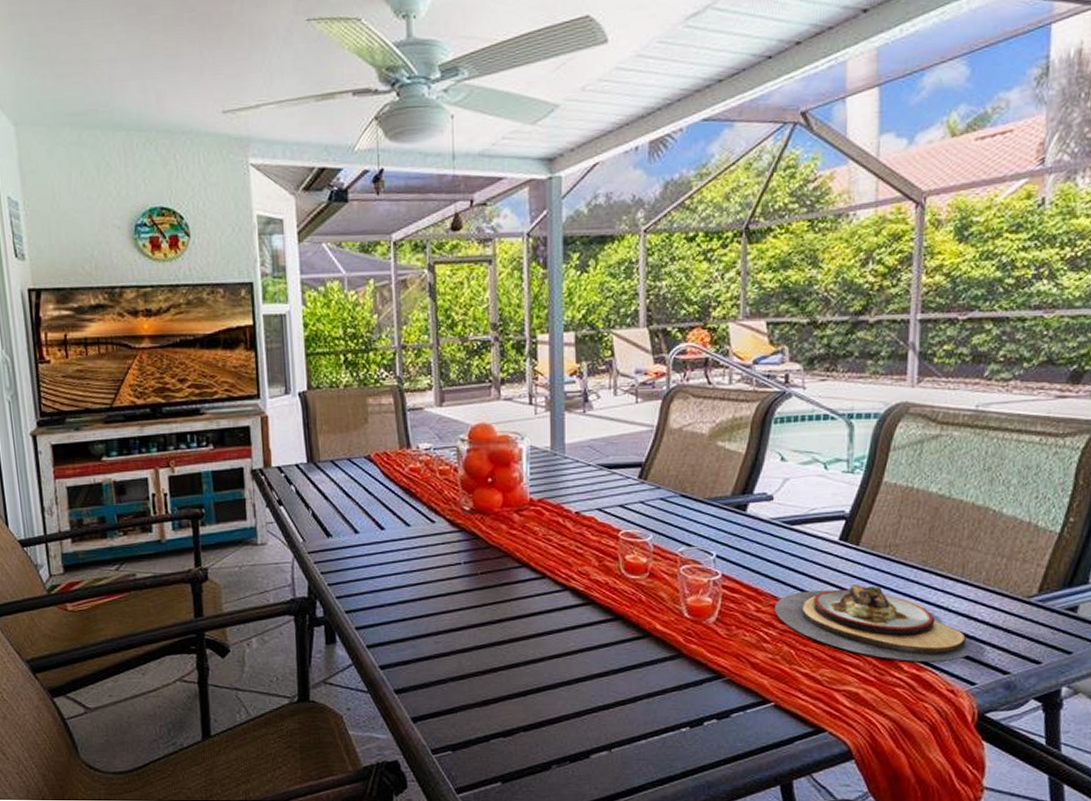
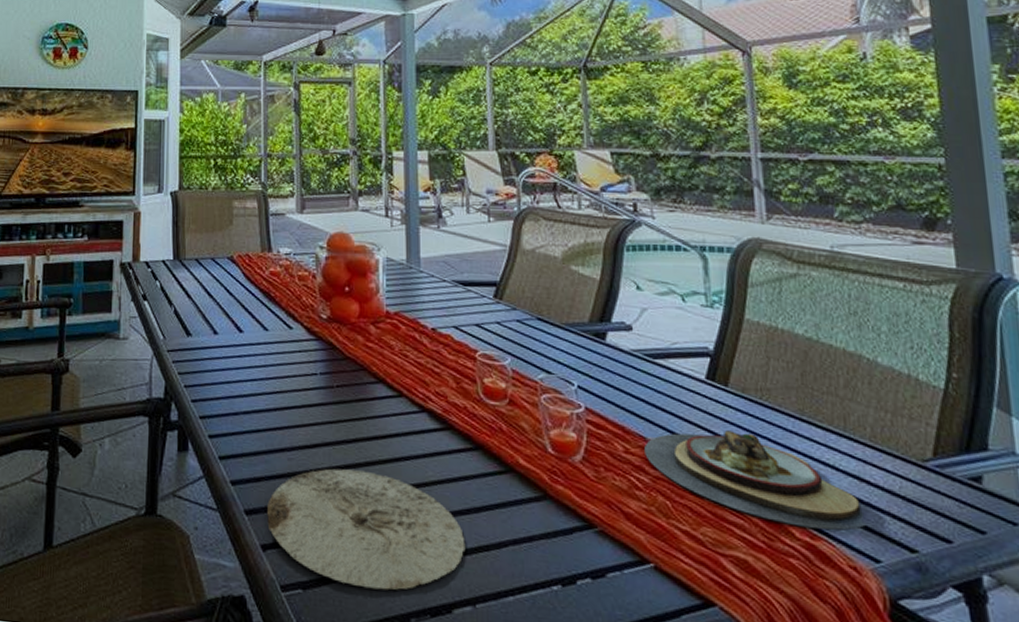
plate: none [416,647,603,745] -> present [267,468,466,590]

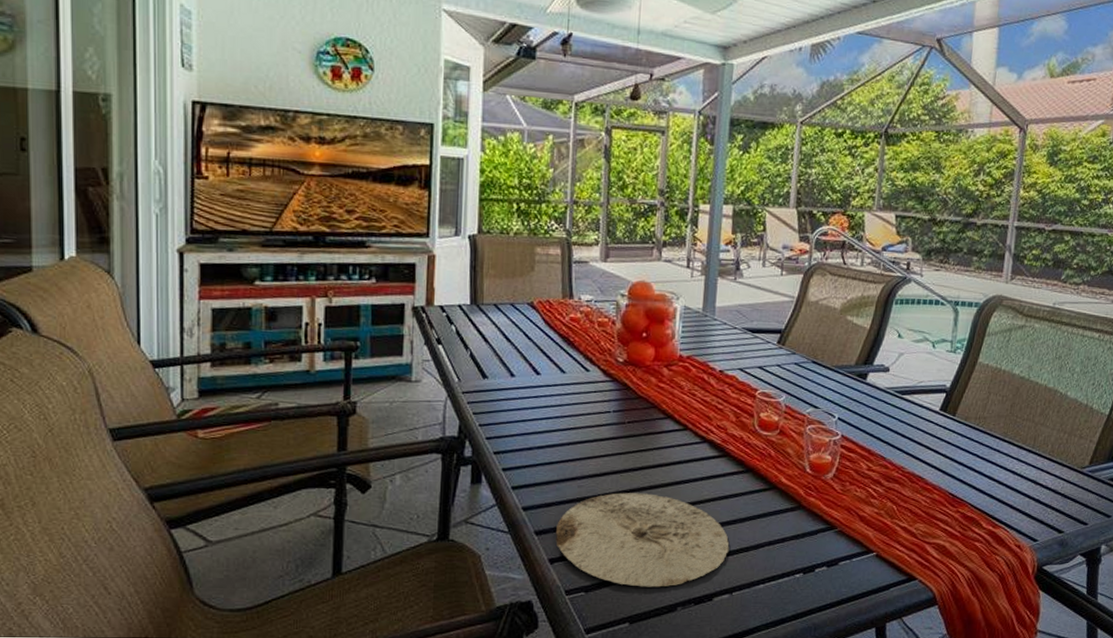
plate: present [644,430,866,530] -> none [883,450,1033,520]

